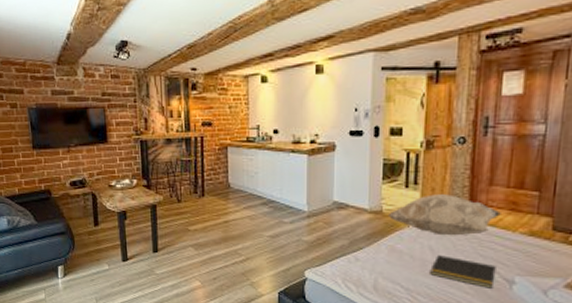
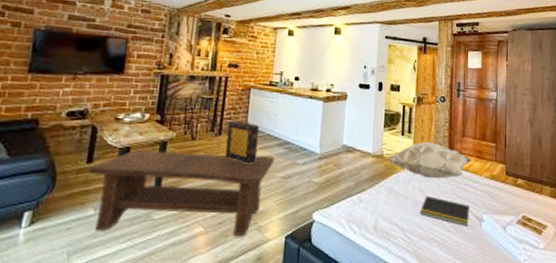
coffee table: none [96,213,261,290] -> present [87,150,275,236]
decorative box: none [210,181,242,224] -> present [225,120,260,164]

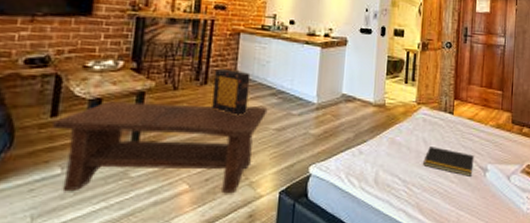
decorative pillow: present [387,142,471,179] -> none [389,90,477,129]

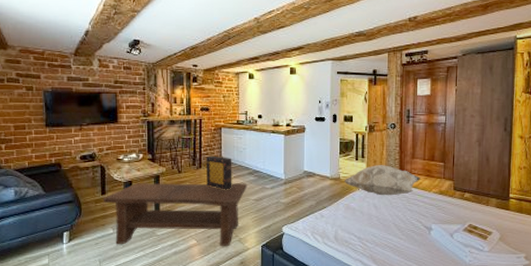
decorative pillow: none [389,90,477,129] -> present [343,165,420,196]
notepad: present [423,147,474,176] -> none [375,211,419,234]

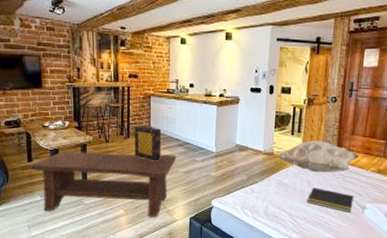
notepad: none [375,211,419,234] -> present [307,188,354,213]

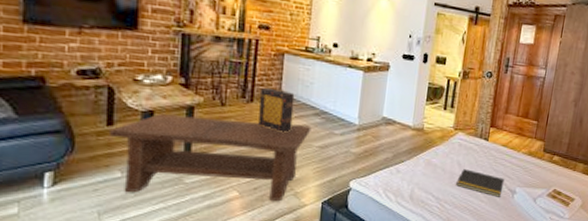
decorative pillow: present [277,140,359,173] -> none [427,117,511,153]

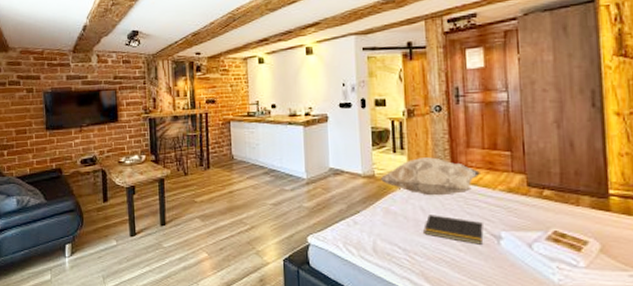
coffee table: present [108,114,312,201] -> none [105,185,263,260]
decorative box: present [258,87,295,132] -> none [215,154,246,194]
decorative pillow: none [427,117,511,153] -> present [379,157,480,196]

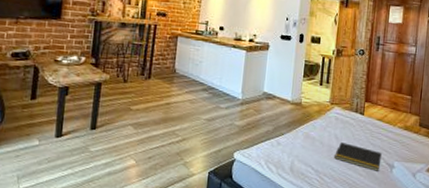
decorative pillow: present [379,157,480,196] -> none [305,92,386,127]

